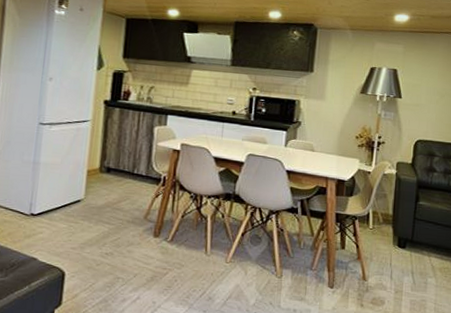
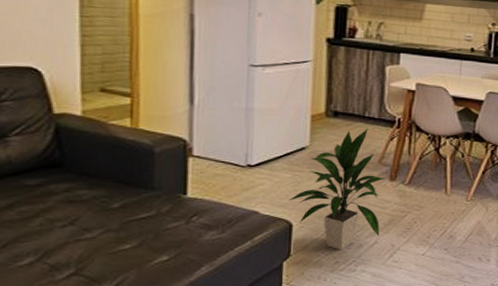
indoor plant: none [63,184,151,303] -> present [288,128,386,250]

